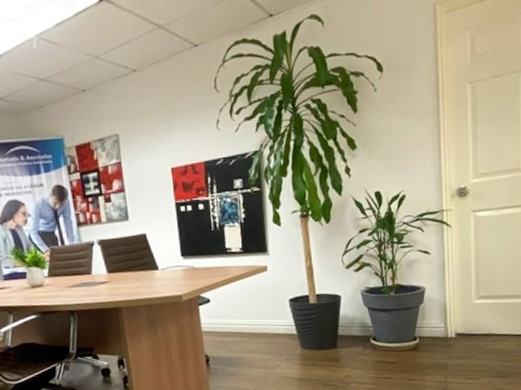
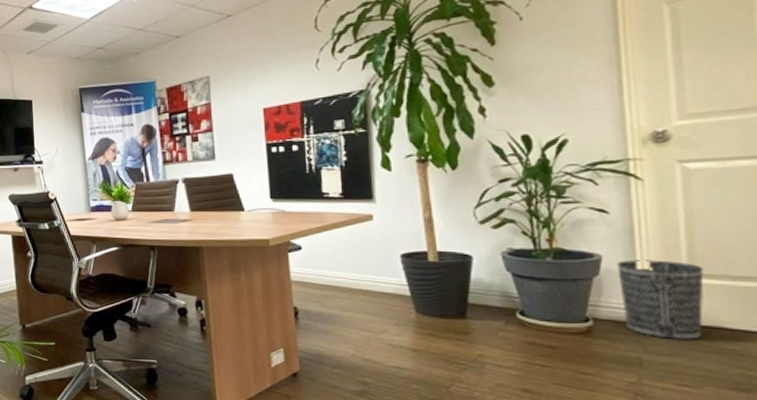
wastebasket: none [434,288,484,347] -> present [617,260,704,340]

